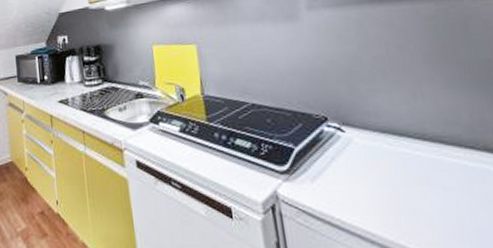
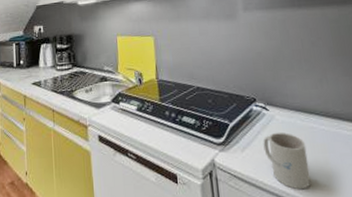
mug: none [338,158,405,231] -> present [263,132,311,190]

